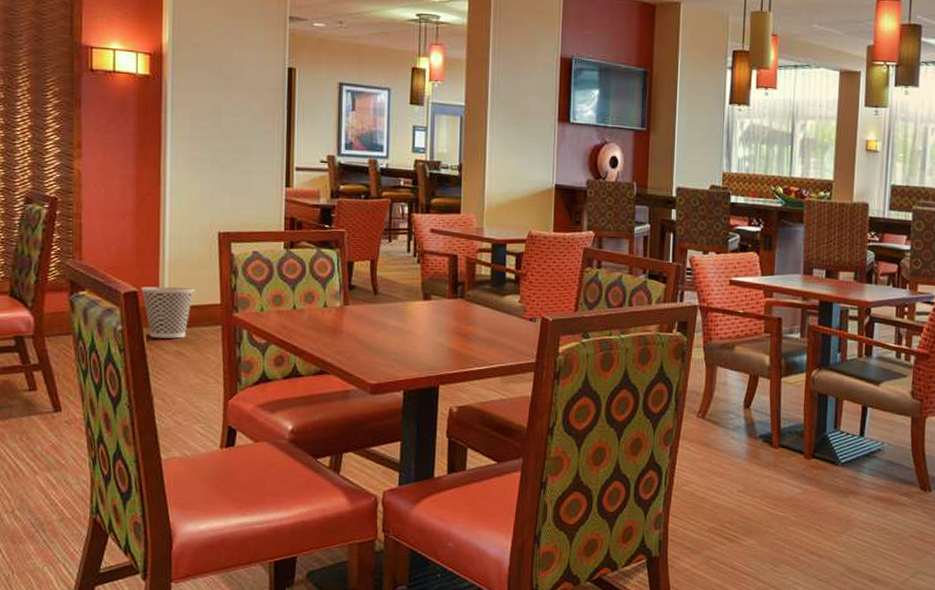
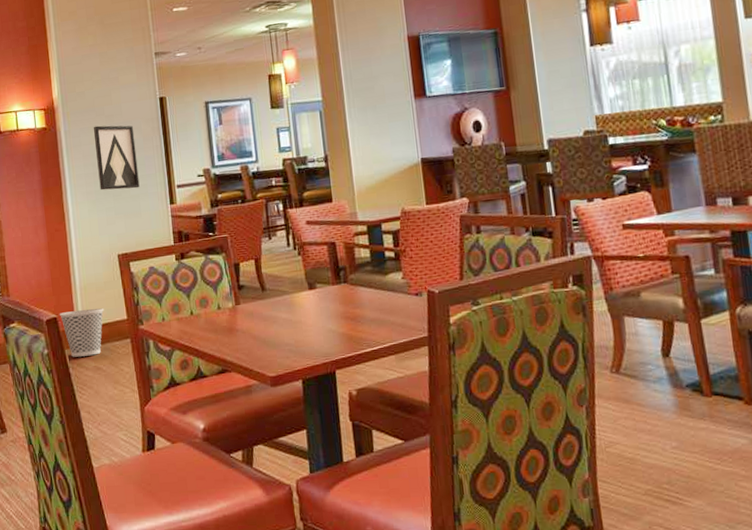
wall art: none [206,85,255,163] -> present [93,125,140,191]

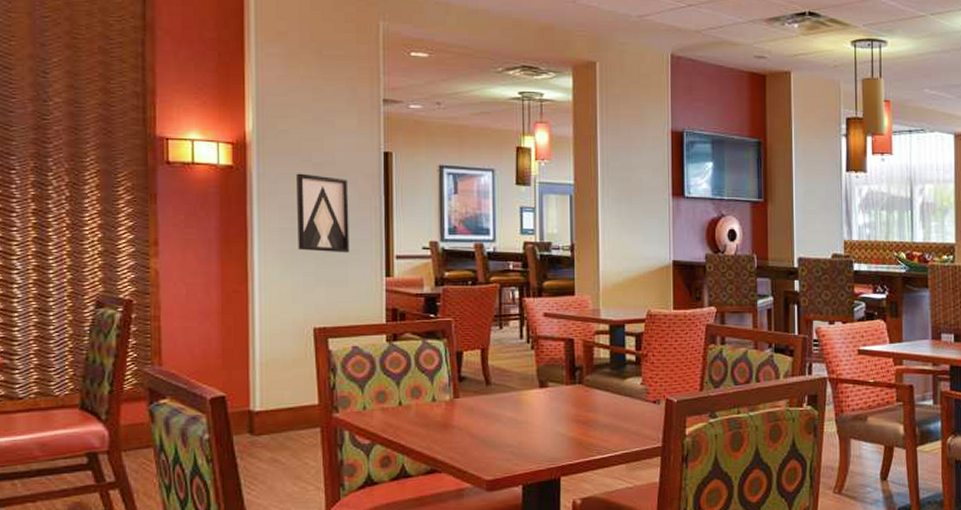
wastebasket: present [59,308,104,357] -> none [228,390,290,445]

